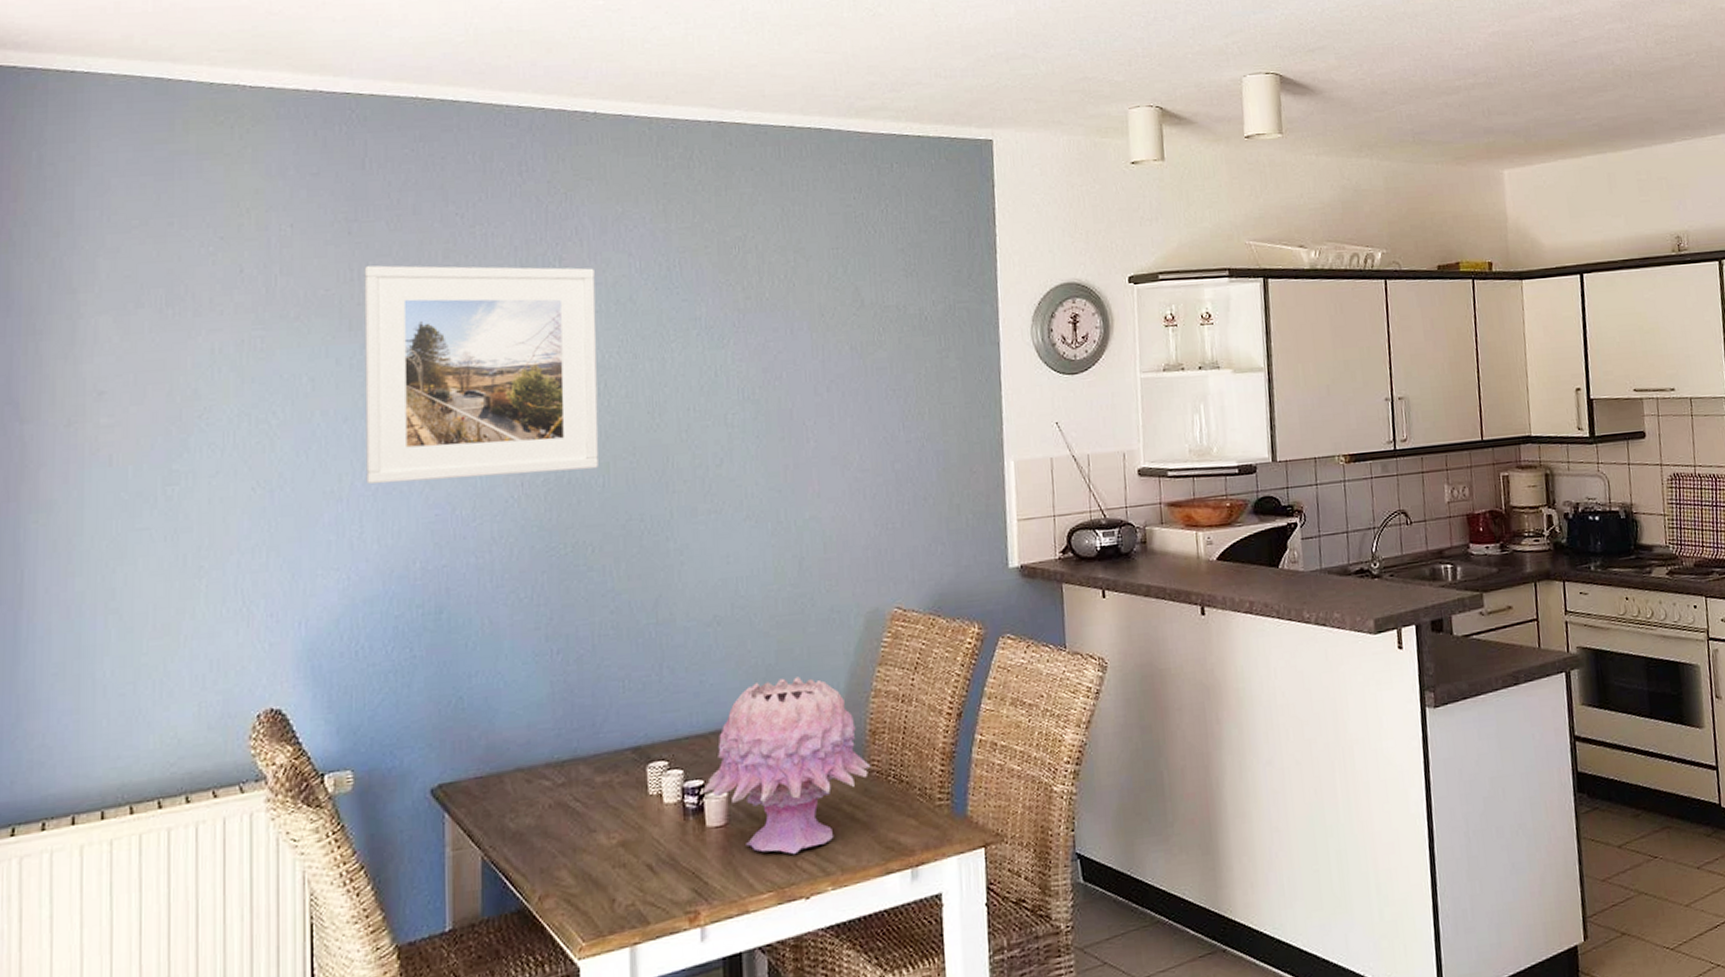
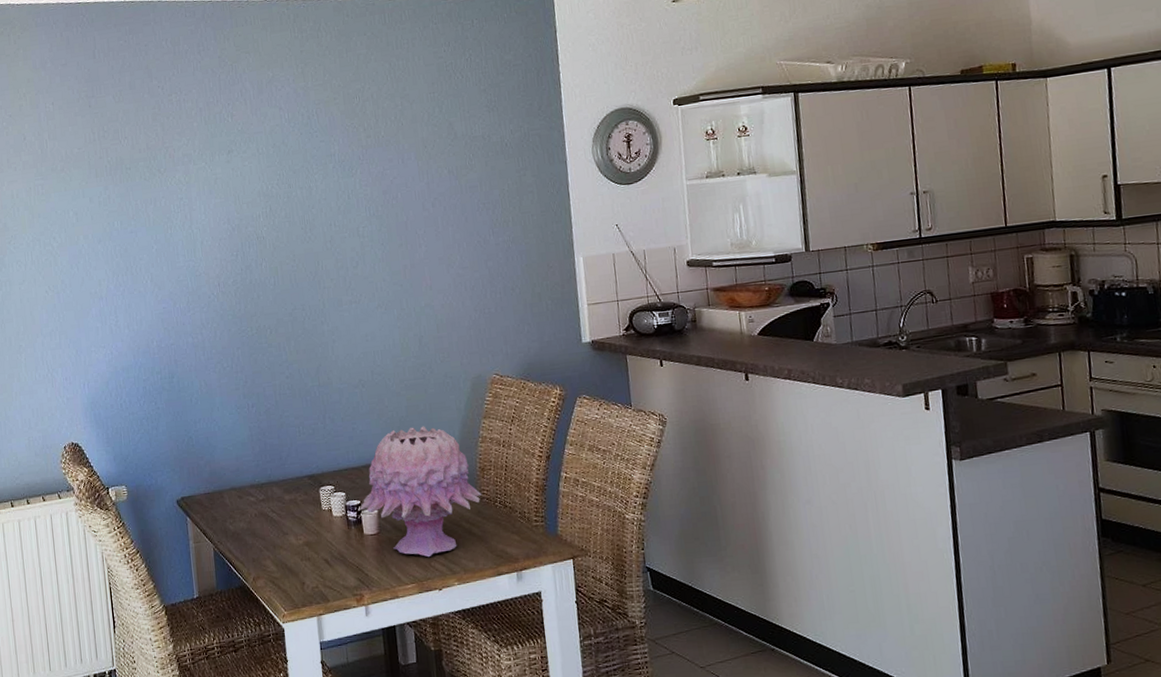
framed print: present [364,265,599,484] -> none [101,120,270,287]

